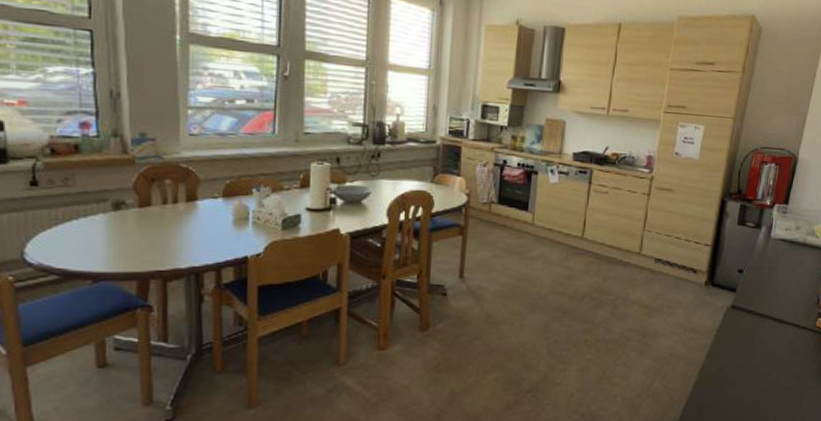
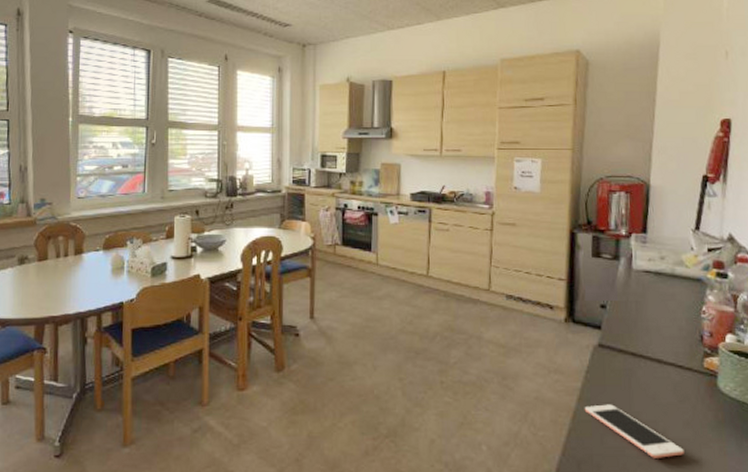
cell phone: none [711,359,789,404] -> present [584,404,684,458]

